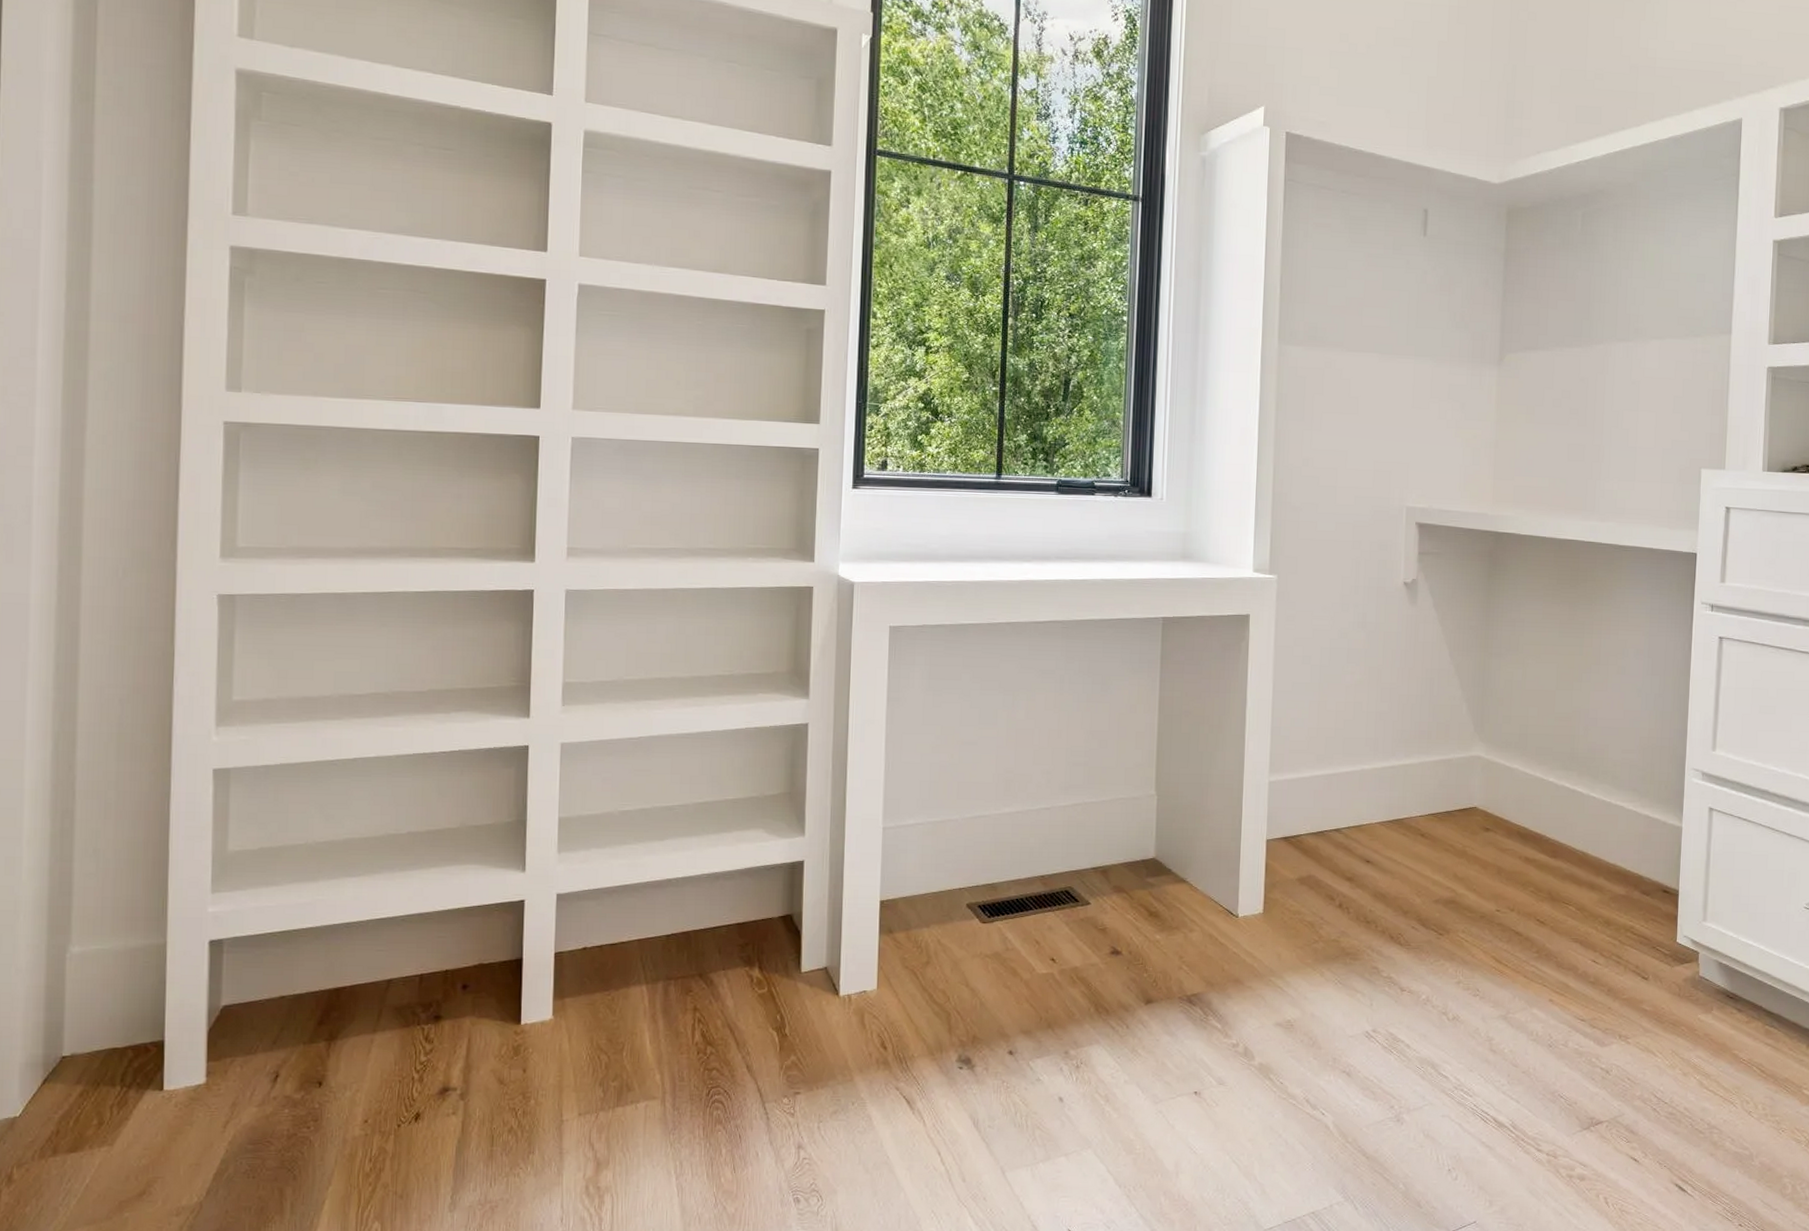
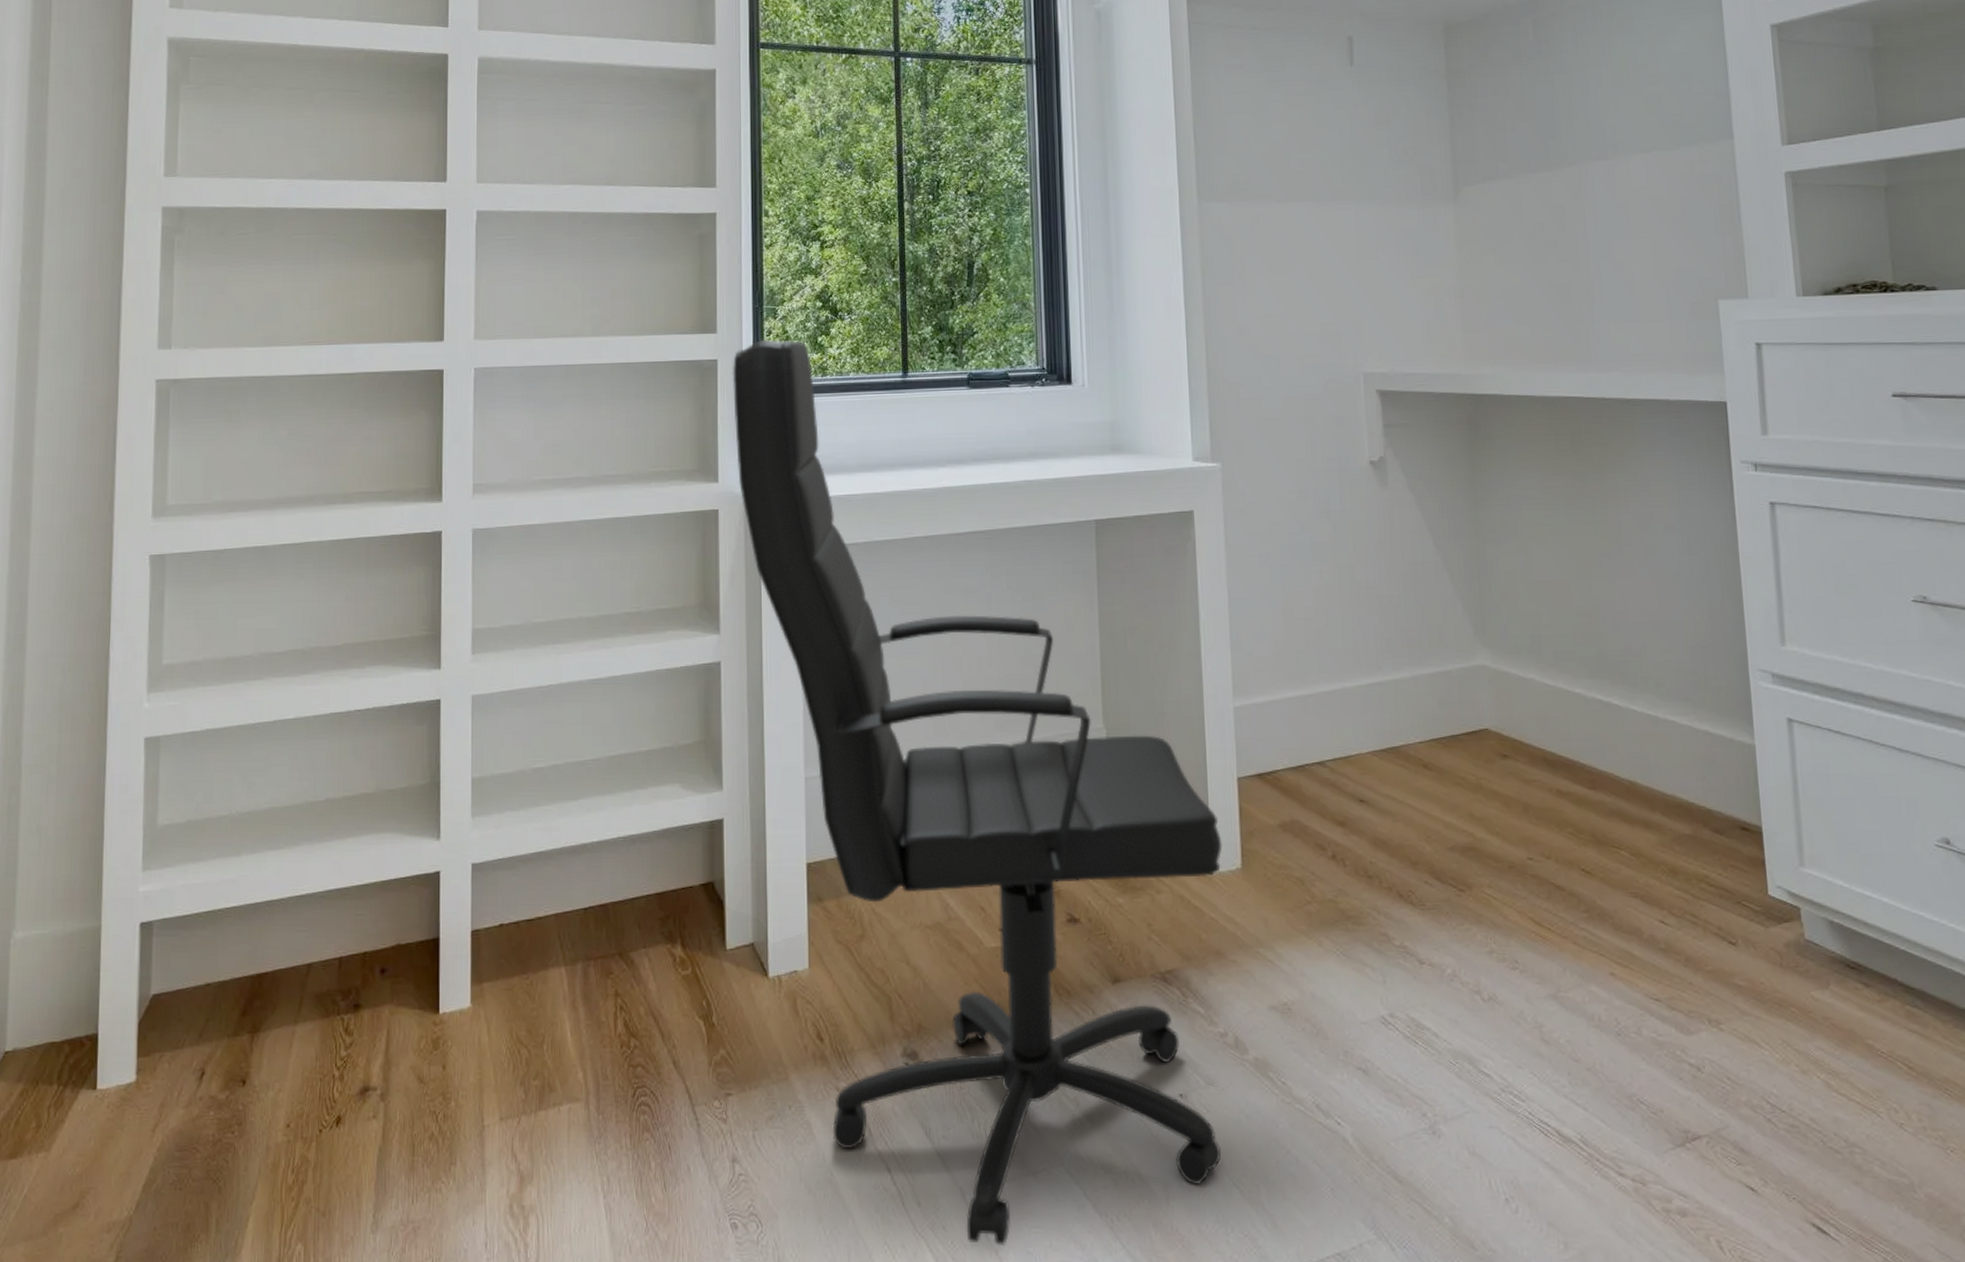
office chair: none [832,434,1249,1211] -> present [732,340,1223,1245]

